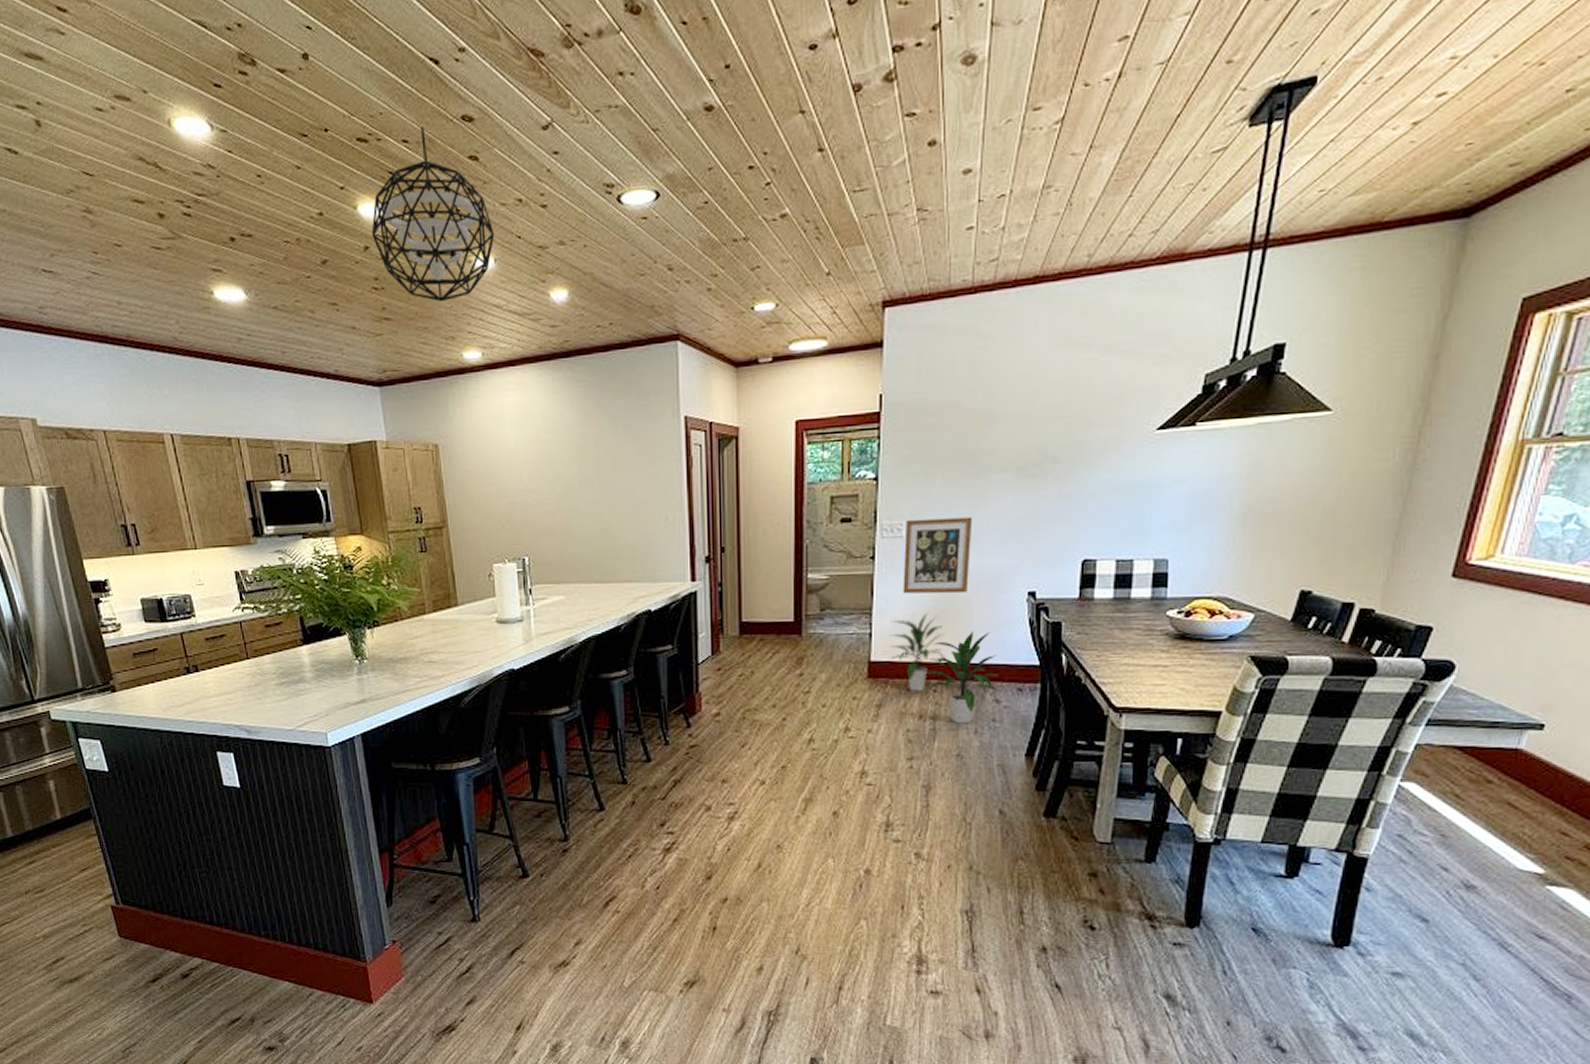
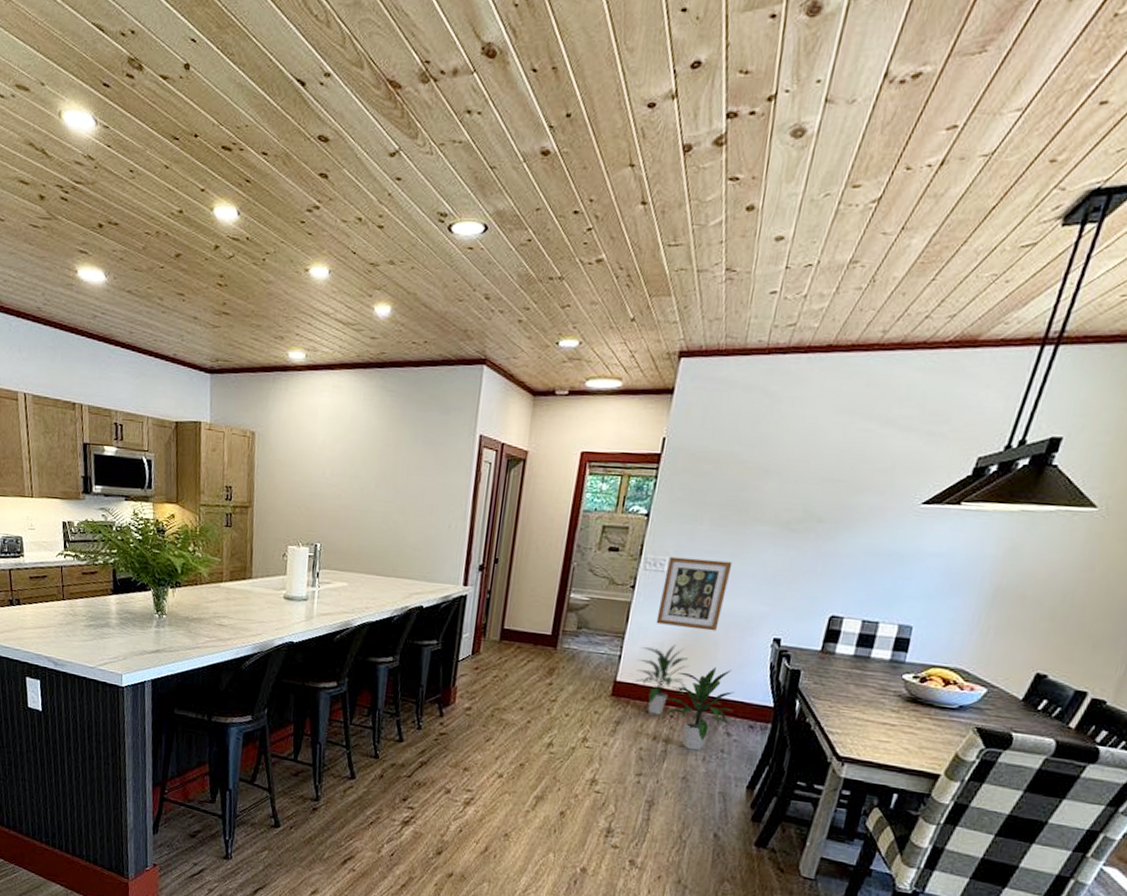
pendant light: present [371,126,495,302] -> none [223,141,333,304]

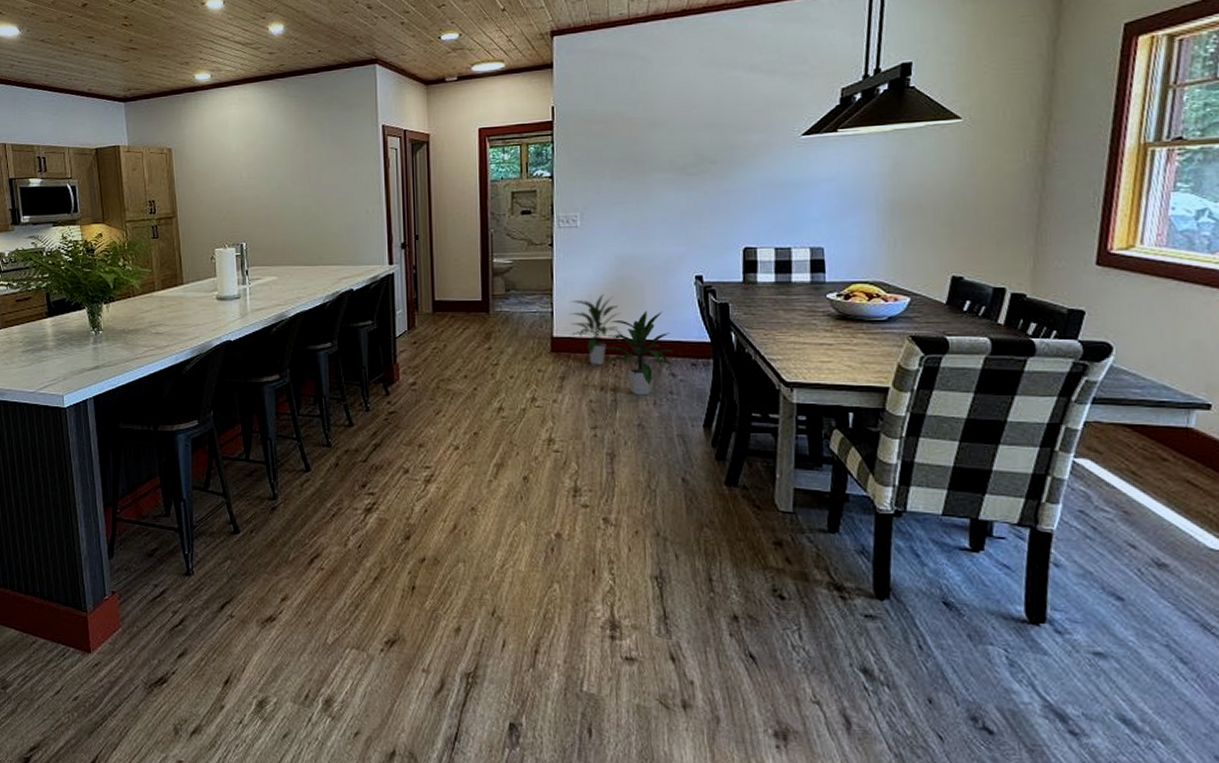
wall art: present [656,556,733,631] -> none [579,209,641,277]

